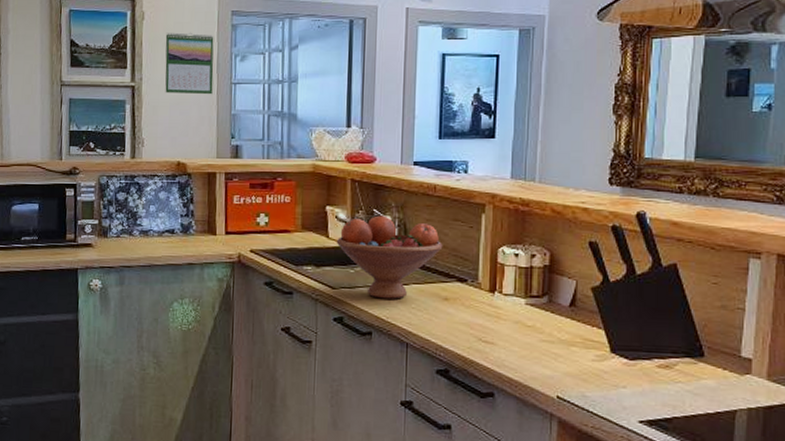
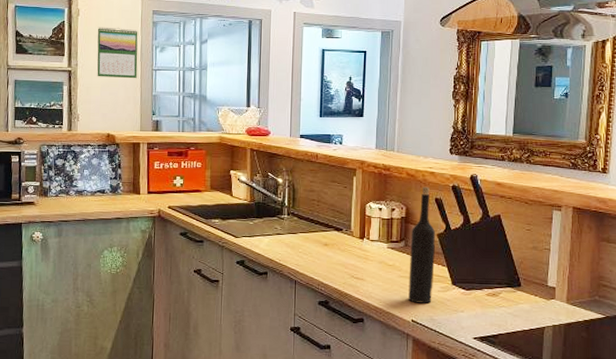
fruit bowl: present [336,215,443,299] -> none [238,178,323,245]
wine bottle: none [553,226,588,376] -> present [408,186,435,304]

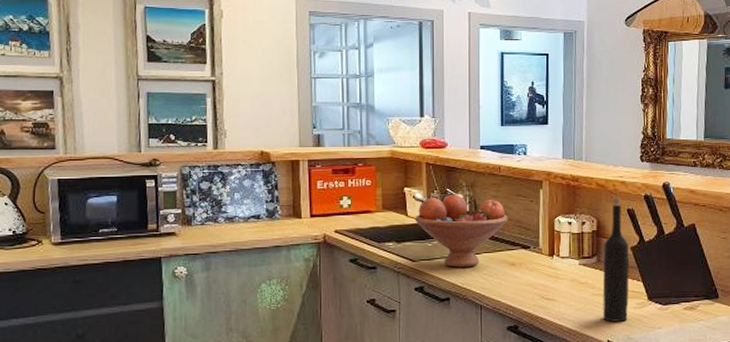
calendar: present [97,27,138,79] -> none [245,30,294,88]
fruit bowl: none [238,178,323,245] -> present [414,194,508,268]

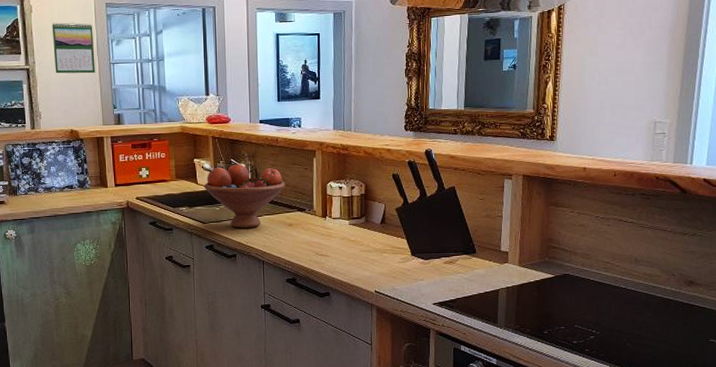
calendar: none [245,30,294,88] -> present [52,22,95,74]
wine bottle: present [602,197,629,322] -> none [370,163,394,275]

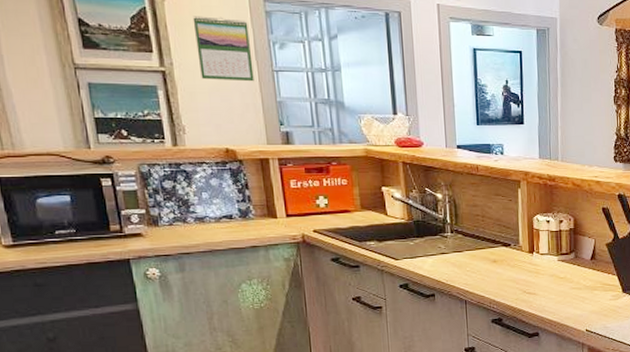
fruit bowl: present [203,164,286,228] -> none [394,193,488,265]

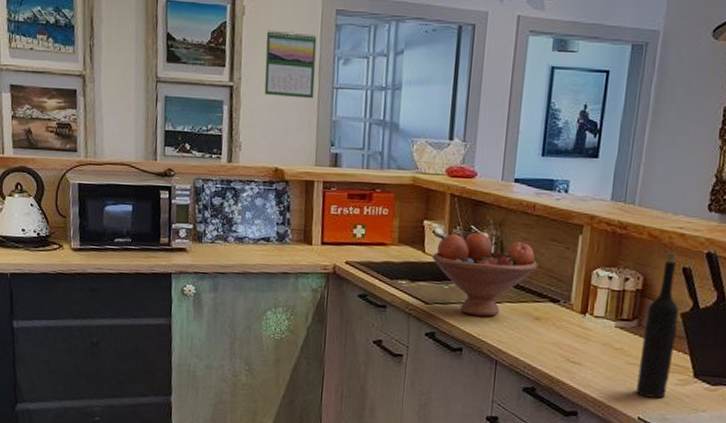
fruit bowl: none [394,193,488,265] -> present [432,232,538,317]
wine bottle: none [580,196,605,313] -> present [636,251,679,399]

